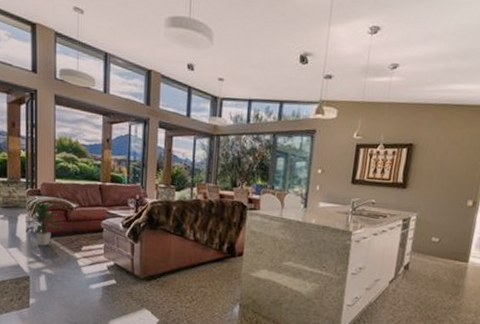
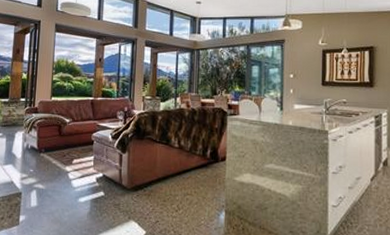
indoor plant: present [25,201,62,246] -> none [20,118,56,161]

